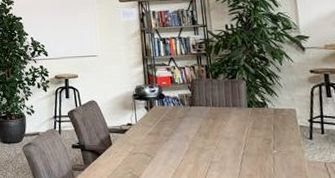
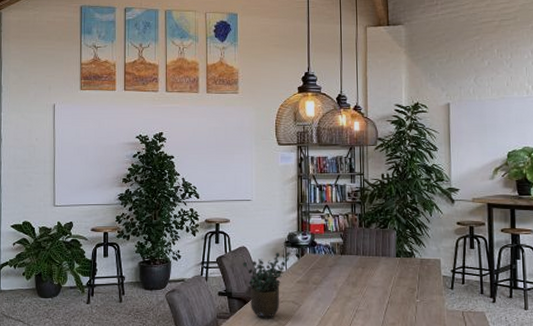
potted plant: none [93,97,140,171] -> present [242,245,291,319]

